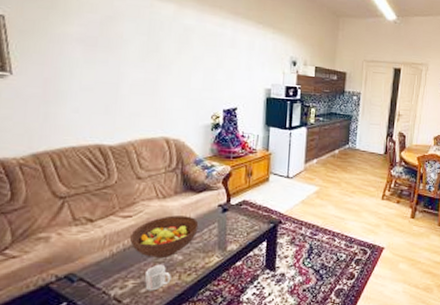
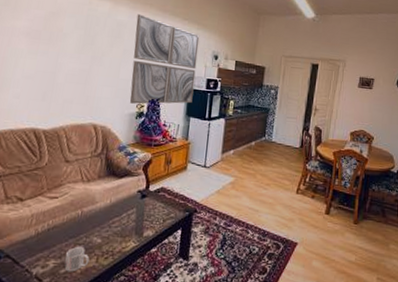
fruit bowl: present [130,215,199,259] -> none [54,199,119,241]
wall art: none [203,17,276,115] -> present [129,14,200,104]

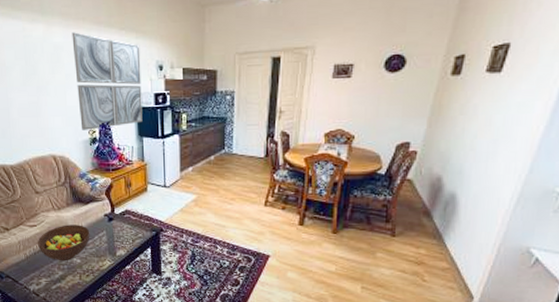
fruit bowl: none [54,199,119,241] -> present [38,225,90,261]
mug: present [64,246,90,272] -> none [54,266,74,288]

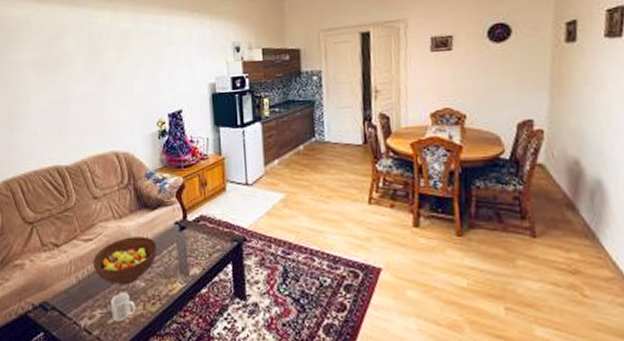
mug: none [54,266,74,288] -> present [111,292,136,322]
wall art: present [72,32,143,130] -> none [140,16,219,122]

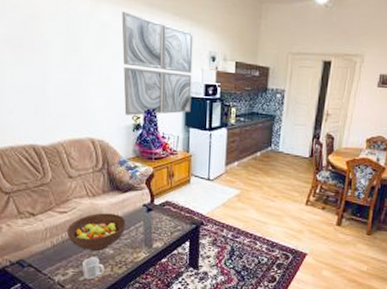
wall art: none [140,16,219,122] -> present [121,11,194,116]

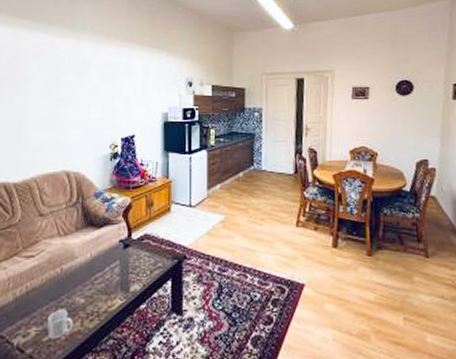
fruit bowl: present [67,213,126,252] -> none [33,254,100,302]
wall art: present [121,11,194,116] -> none [101,48,171,144]

